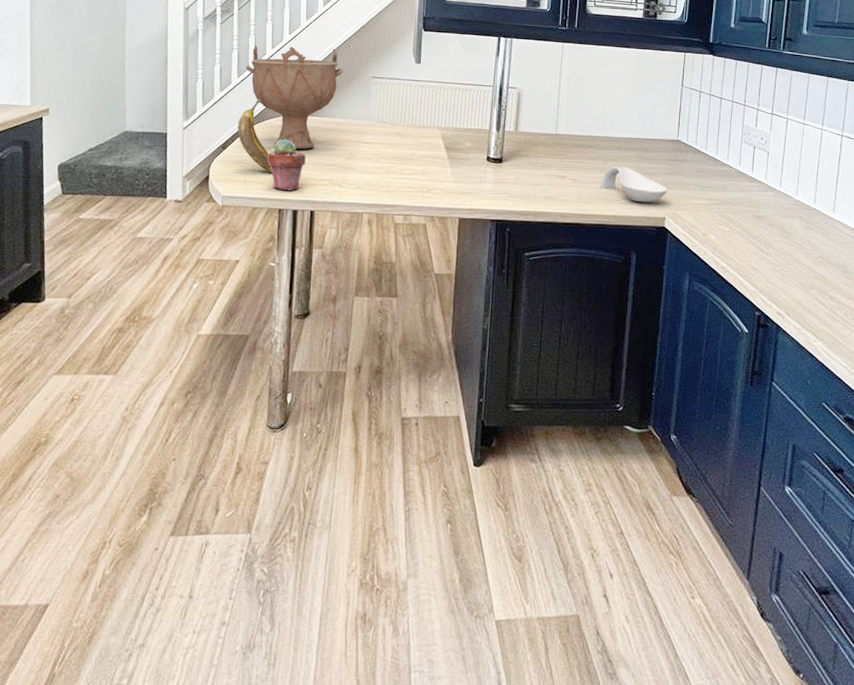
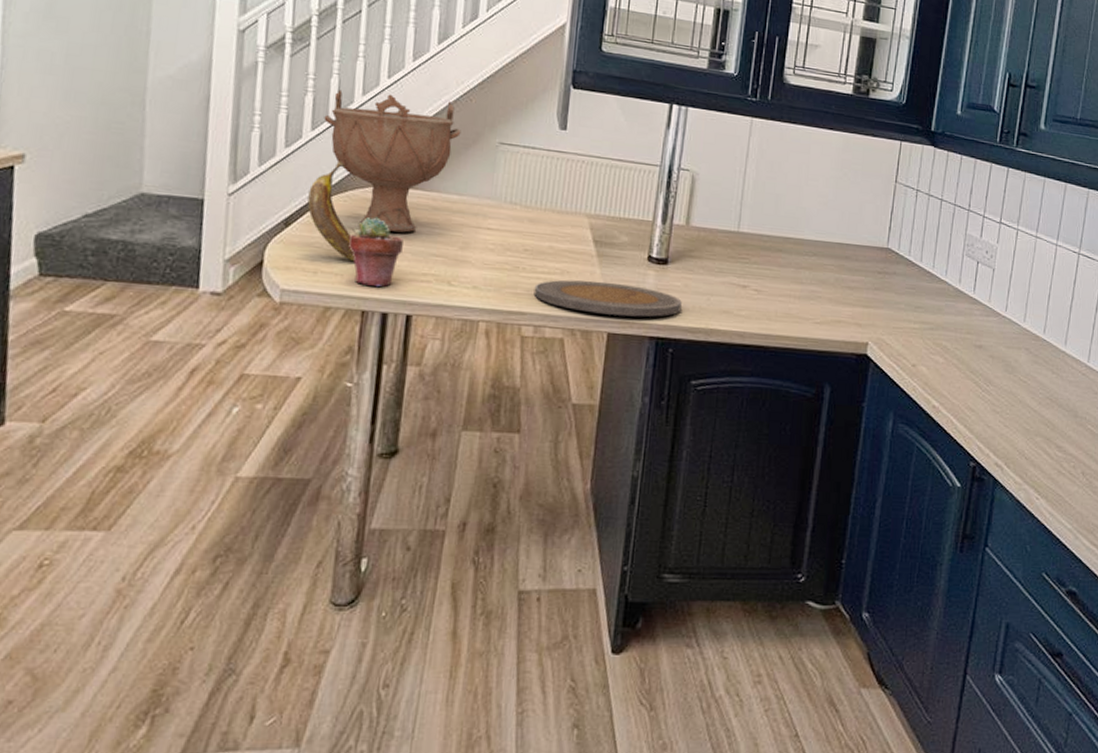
plate: none [402,178,515,205] -> present [533,280,682,317]
spoon rest: present [599,166,668,203] -> none [789,276,873,324]

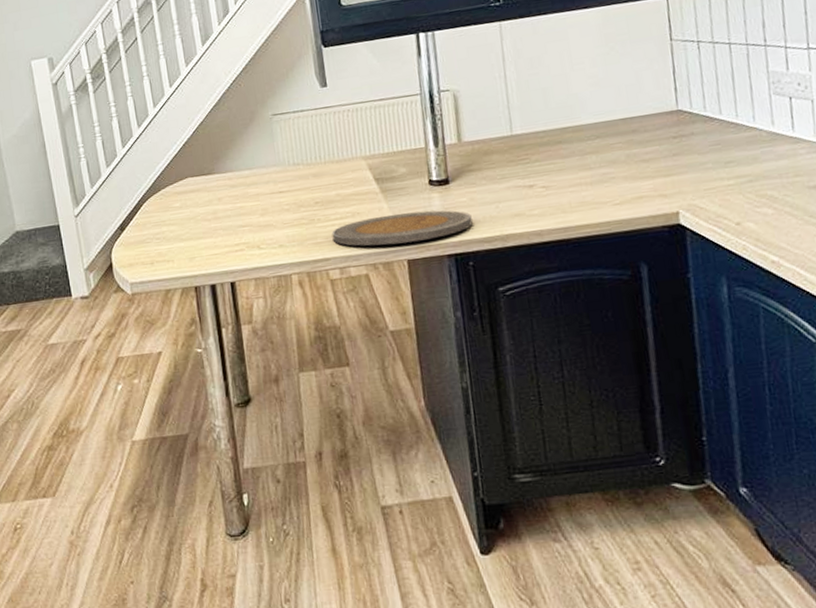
banana: present [307,160,356,262] -> none [132,166,180,248]
decorative bowl: present [324,89,461,233] -> none [129,91,239,215]
potted succulent: present [348,217,404,288] -> none [170,205,215,265]

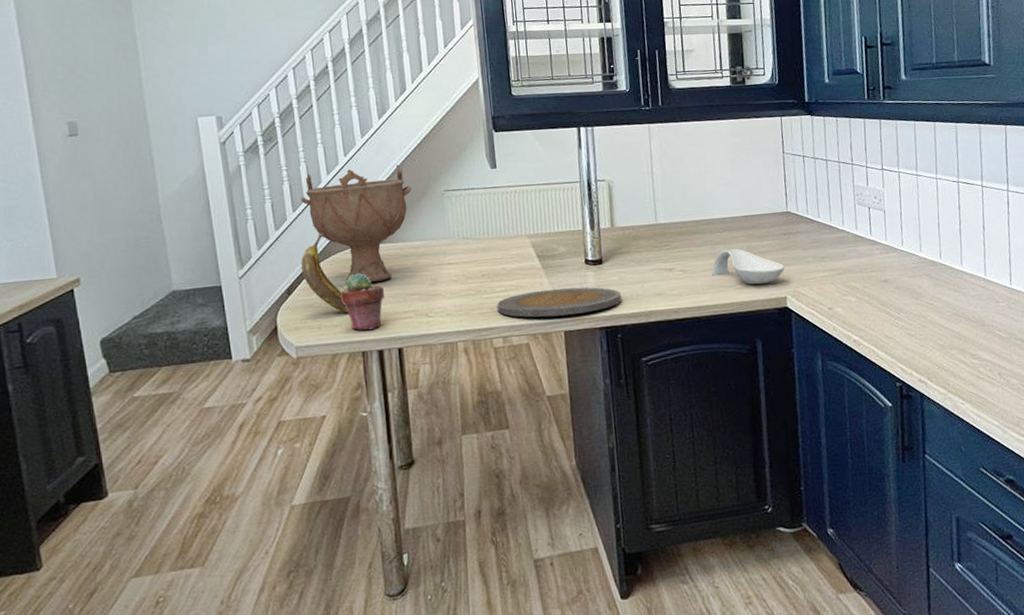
decorative bowl: none [129,91,239,215] -> present [300,165,412,282]
banana: none [132,166,180,248] -> present [301,232,349,313]
potted succulent: none [170,205,215,265] -> present [339,272,384,331]
spoon rest: none [580,157,677,199] -> present [711,248,785,285]

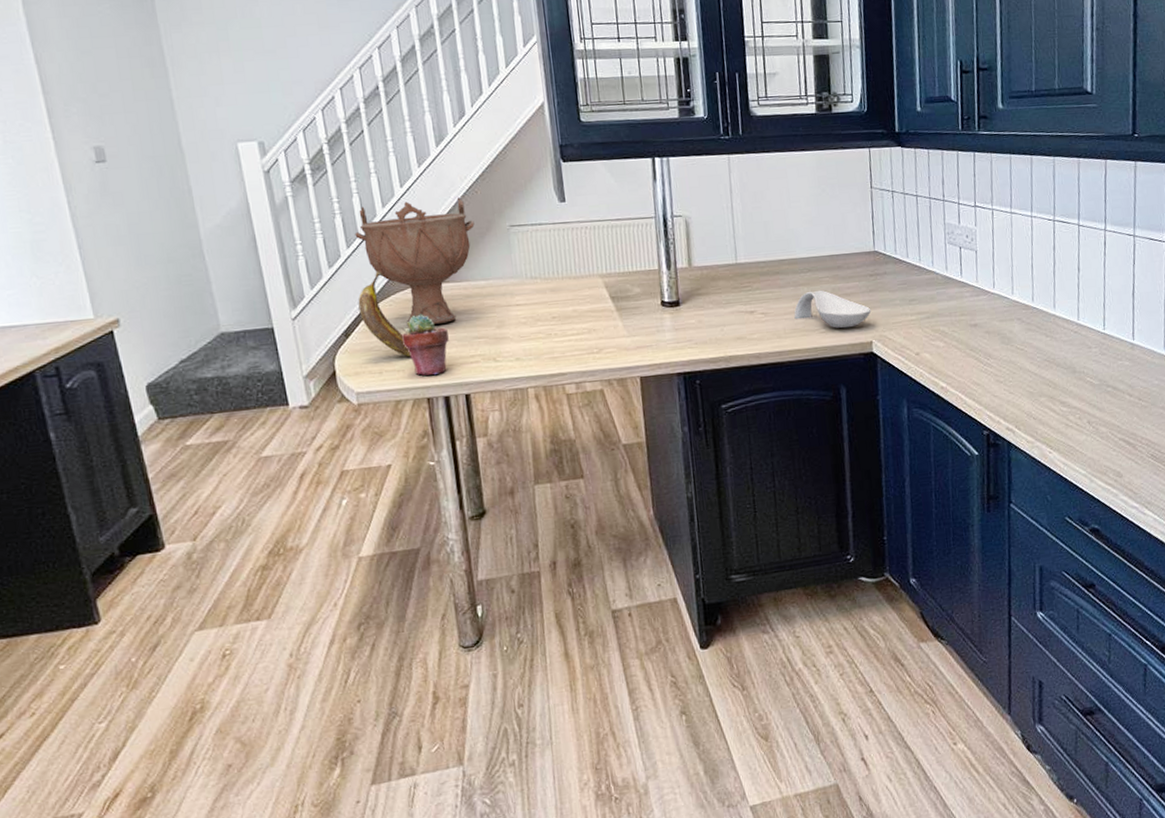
plate: present [496,287,622,318] -> none [568,330,700,363]

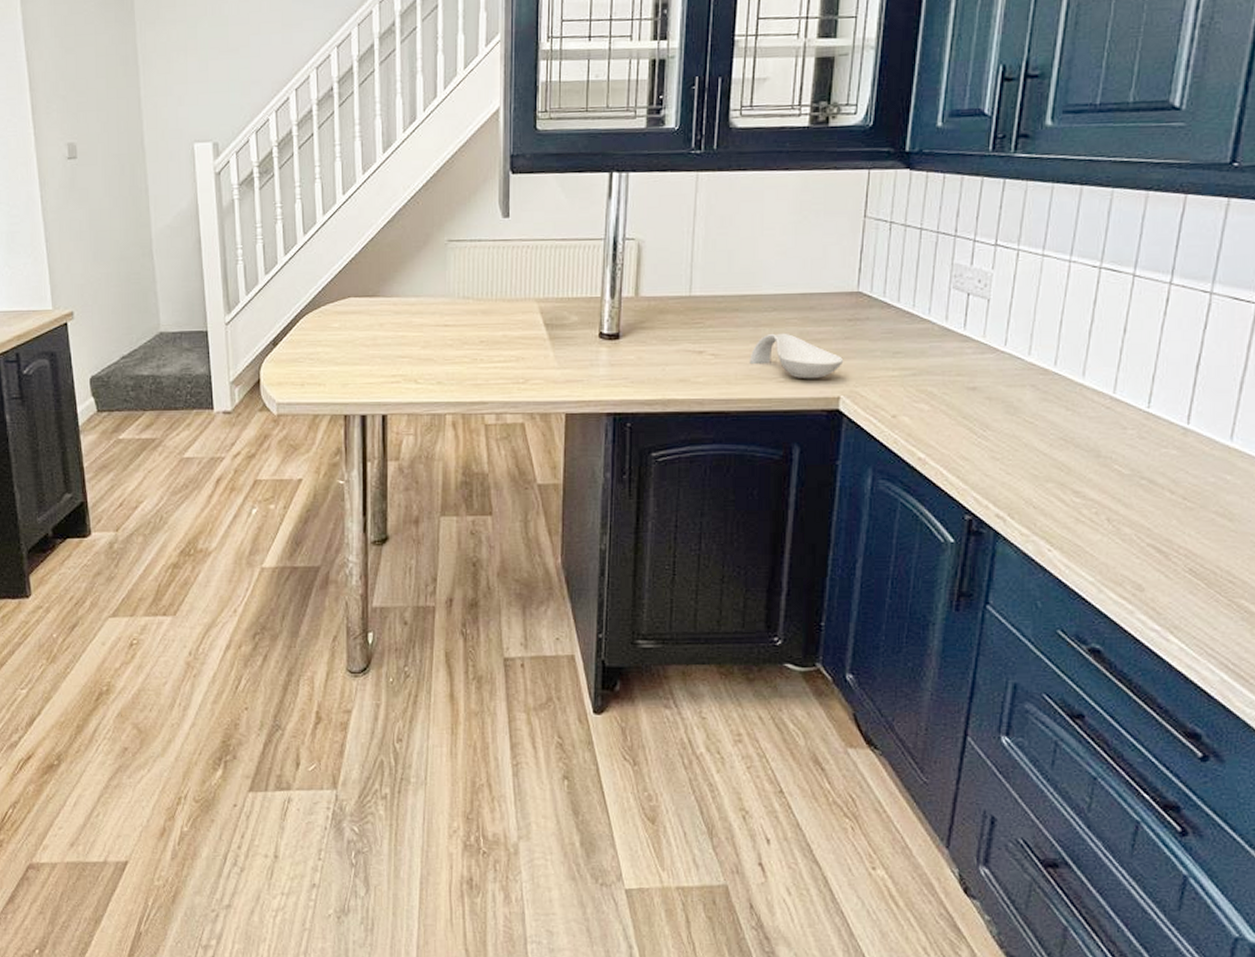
decorative bowl: present [355,197,475,324] -> none [293,207,412,340]
banana: present [358,270,412,357] -> none [289,280,334,371]
potted succulent: present [401,314,449,376] -> none [326,328,372,393]

